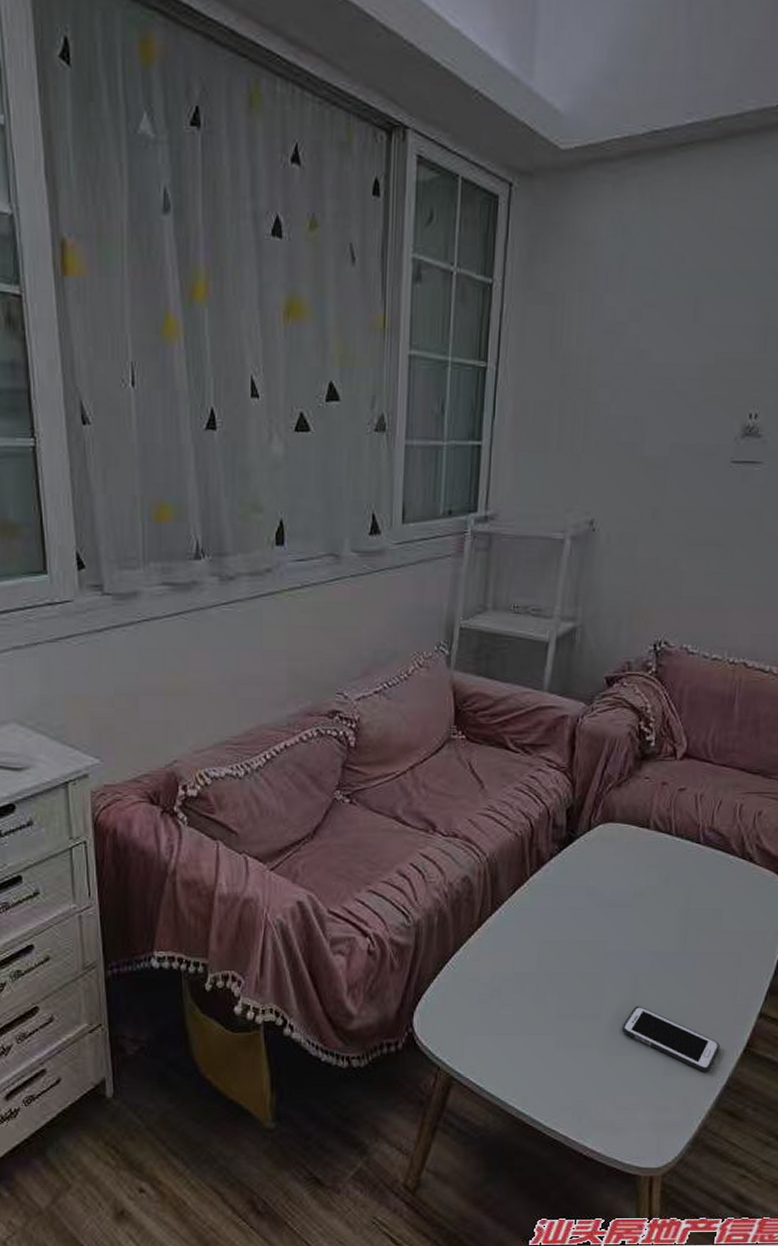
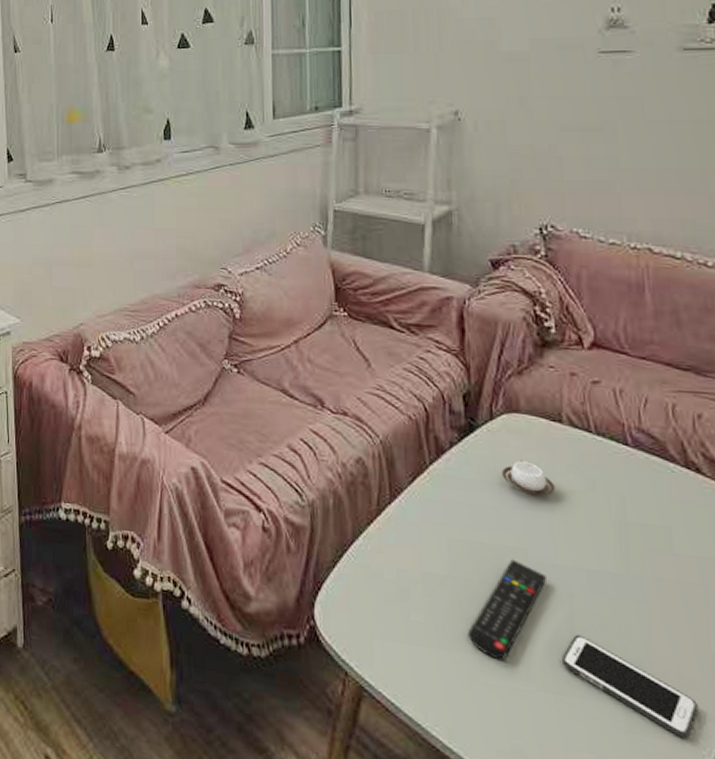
remote control: none [547,951,619,1035] -> present [468,559,548,660]
cup: none [593,864,636,894] -> present [502,459,555,496]

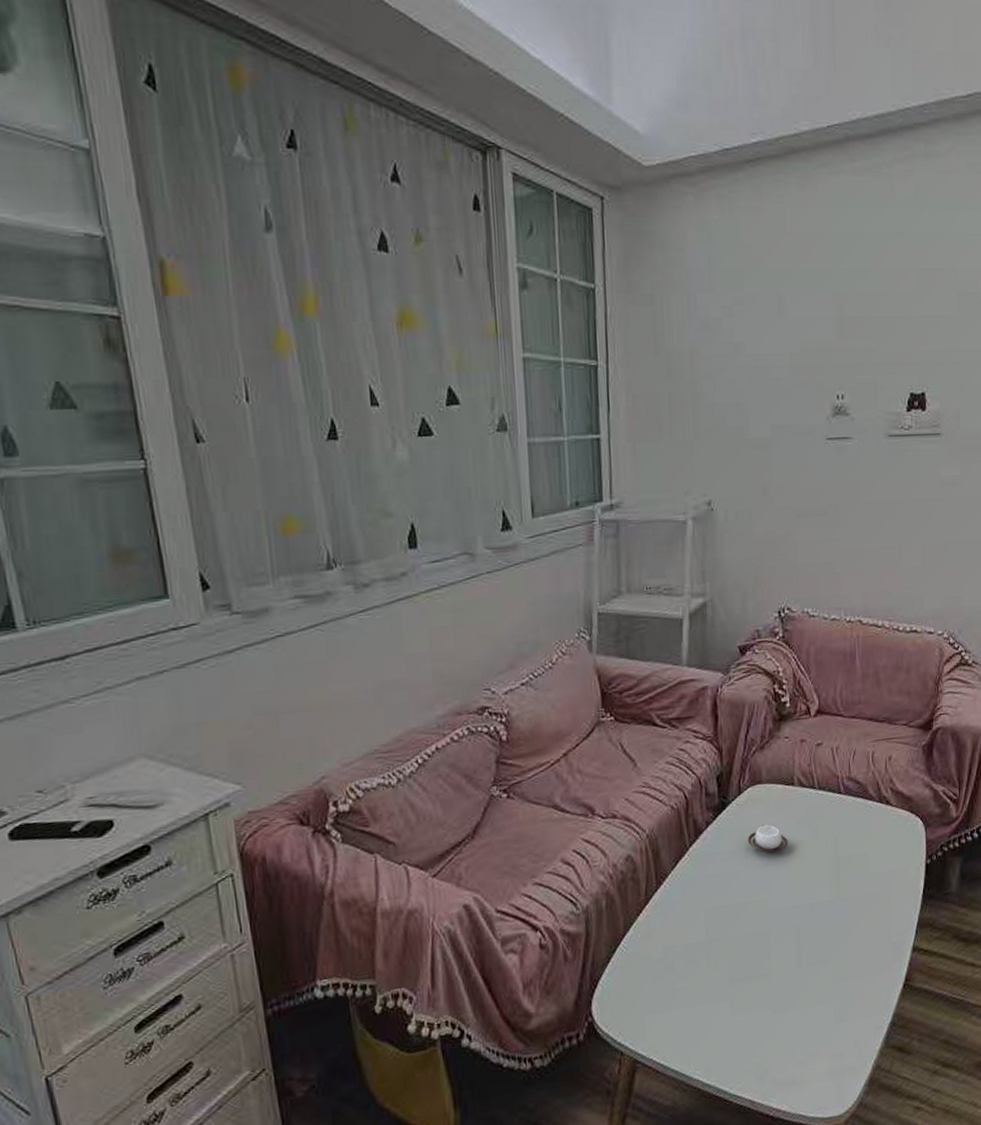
remote control: present [468,559,548,660] -> none [721,911,782,999]
cell phone: present [562,634,698,739] -> none [792,958,882,1013]

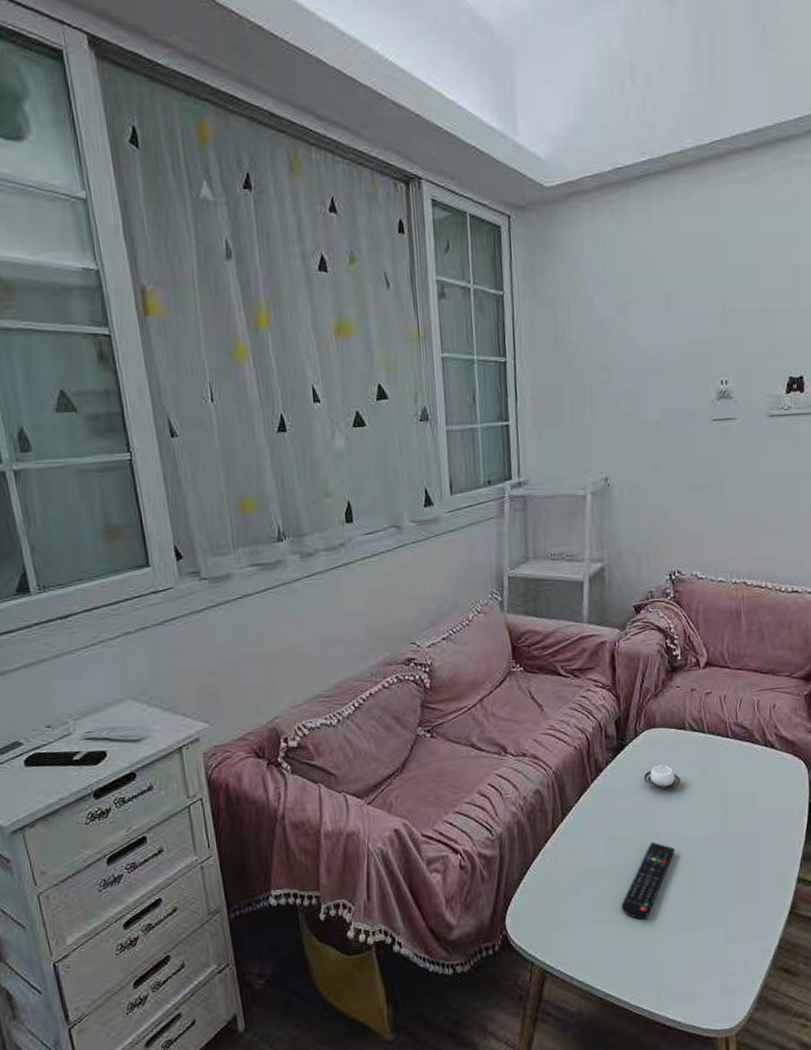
remote control: none [721,911,782,999] -> present [621,841,676,919]

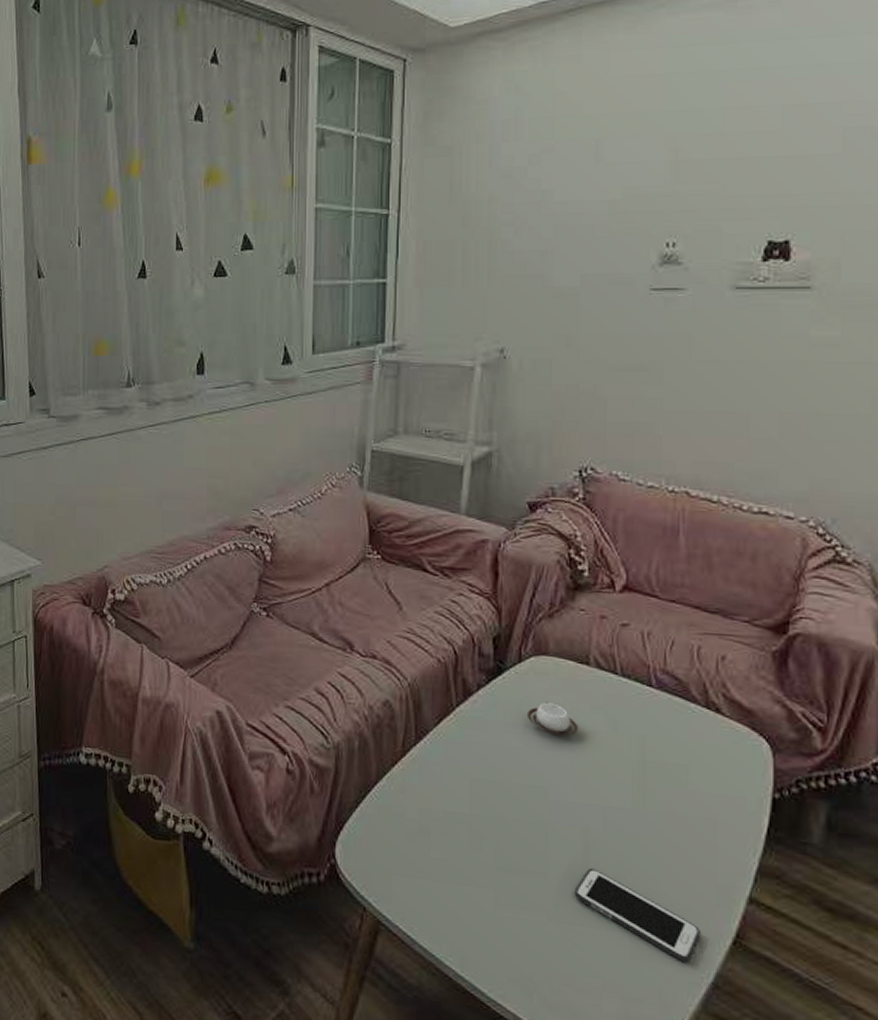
remote control: present [621,841,676,919] -> none [485,797,566,893]
cell phone: none [685,885,769,937] -> present [575,867,700,963]

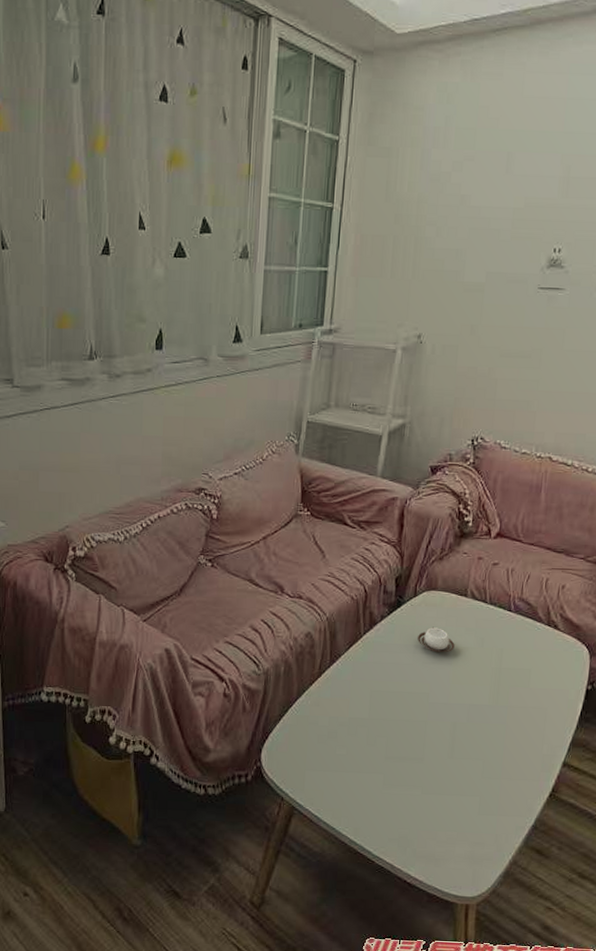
cell phone: present [575,867,700,963] -> none [442,751,528,814]

